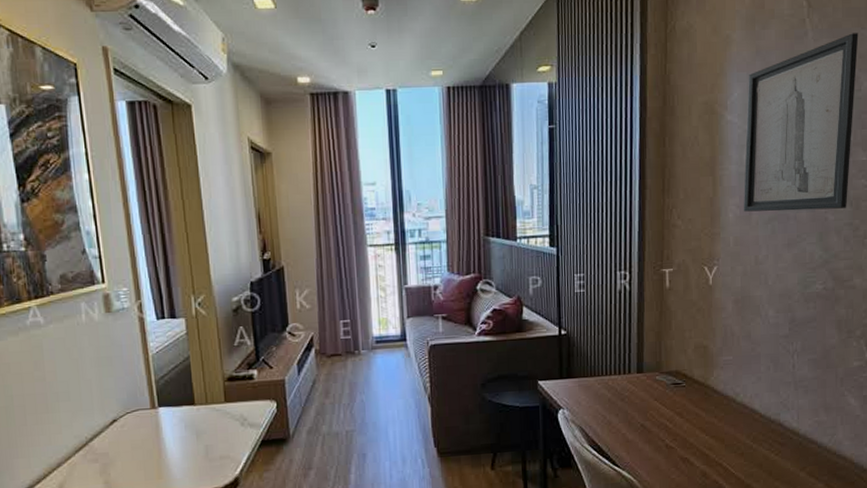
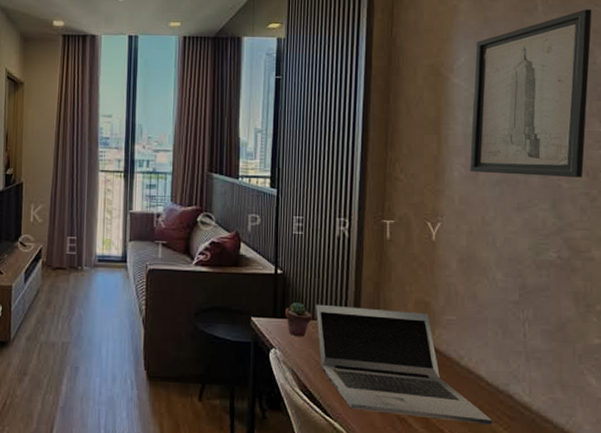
potted succulent: none [571,361,598,395] -> present [286,303,312,337]
laptop: none [600,357,766,456] -> present [315,304,493,426]

